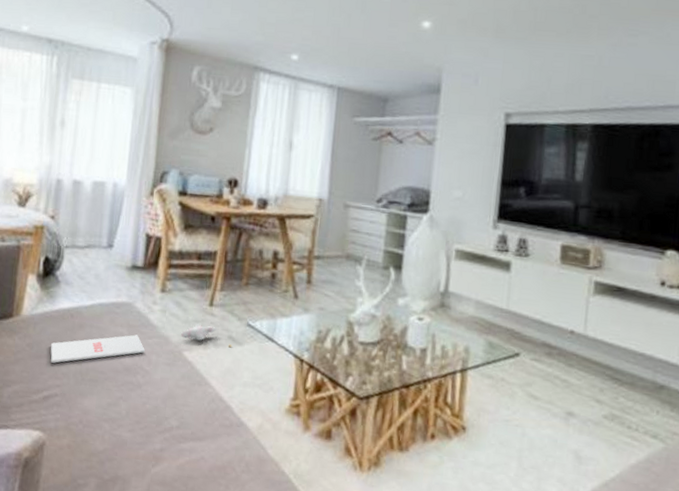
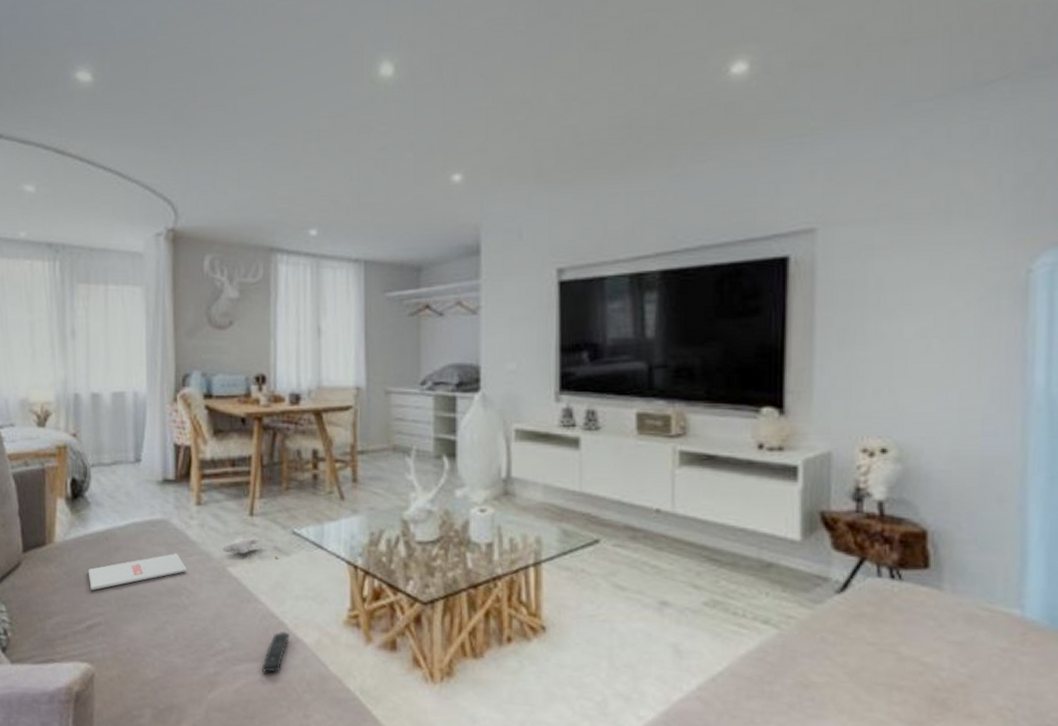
remote control: none [204,414,235,453] -> present [261,631,290,673]

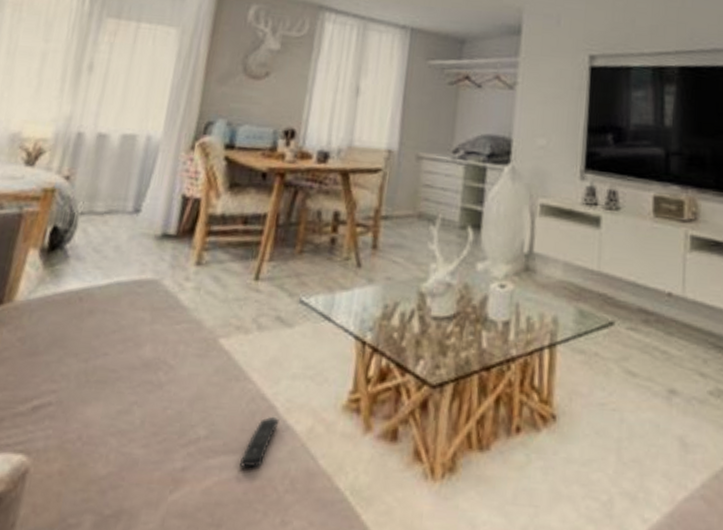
magazine: present [88,553,187,590] -> none [47,319,171,362]
plush toy: present [223,536,278,558] -> none [217,303,279,330]

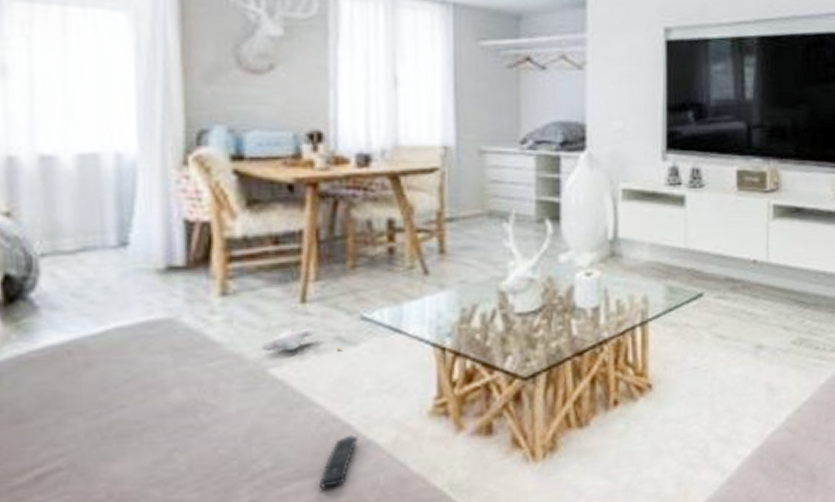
plush toy: none [217,303,279,330] -> present [261,329,341,352]

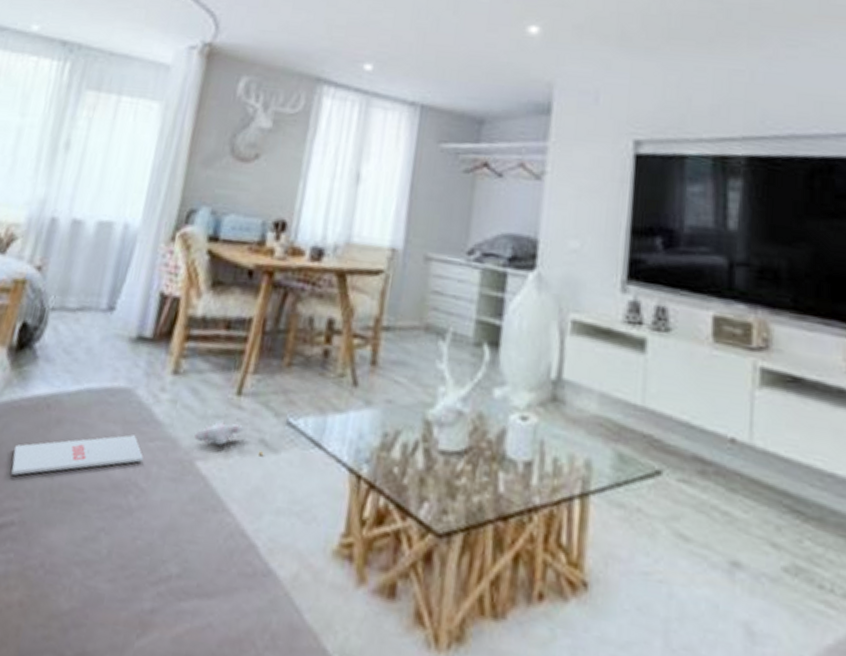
magazine: none [35,360,206,426] -> present [11,435,143,476]
remote control: present [318,434,358,488] -> none [213,556,260,617]

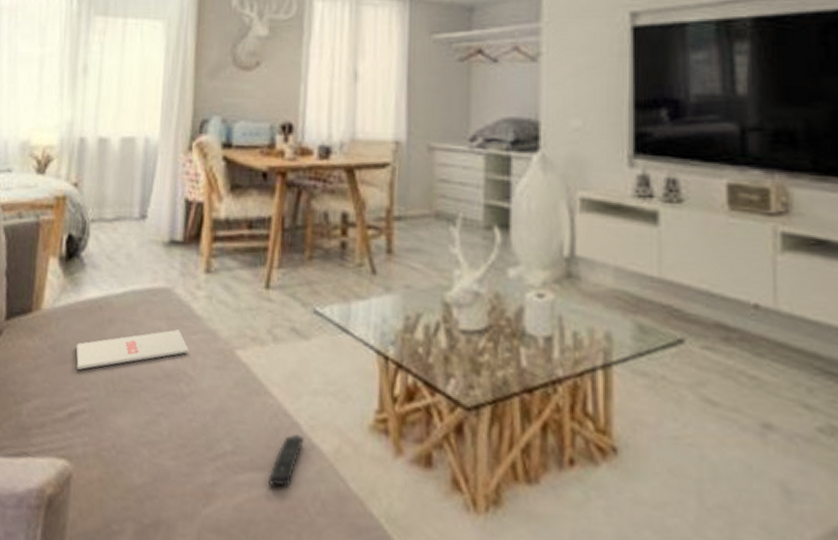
plush toy: present [194,420,263,455] -> none [232,312,295,342]
remote control: none [213,556,260,617] -> present [267,433,304,487]

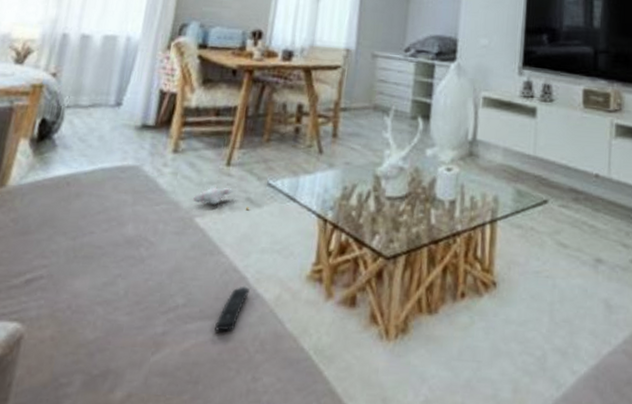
magazine: present [76,329,189,370] -> none [38,201,151,240]
plush toy: none [232,312,295,342] -> present [193,186,249,209]

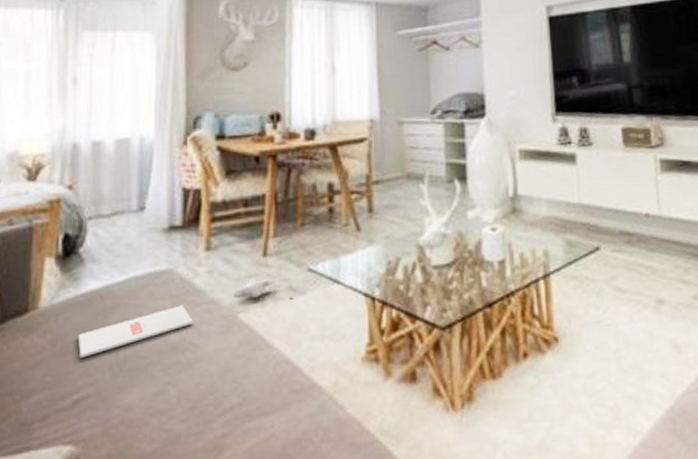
magazine: none [38,201,151,240] -> present [77,305,193,358]
remote control: present [214,286,250,332] -> none [274,376,305,426]

